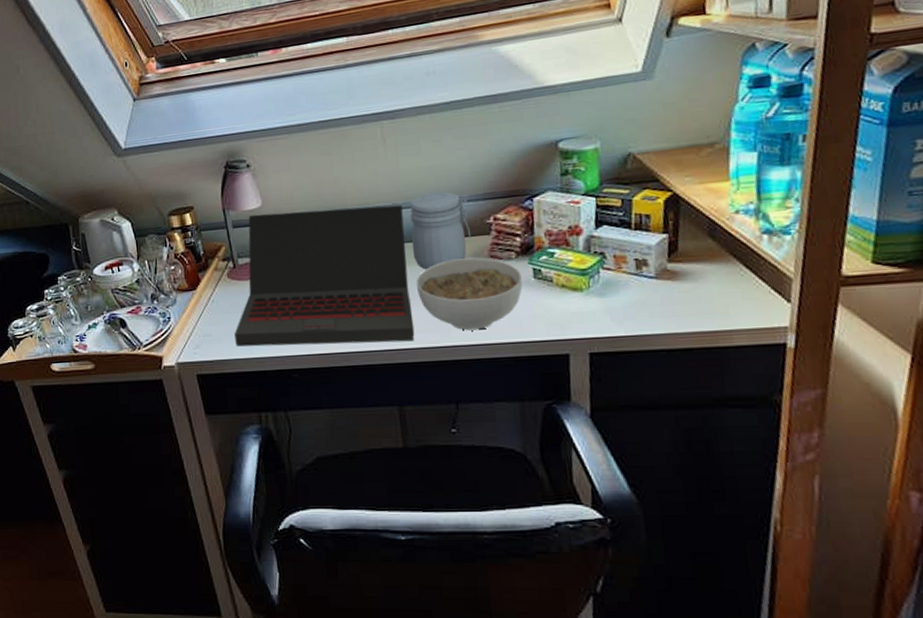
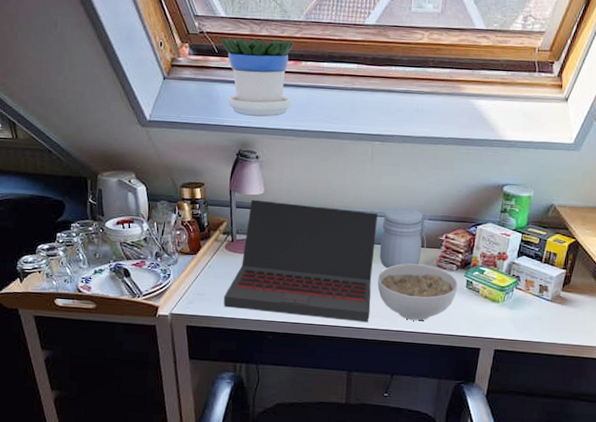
flowerpot: none [188,27,277,122] -> present [221,37,294,117]

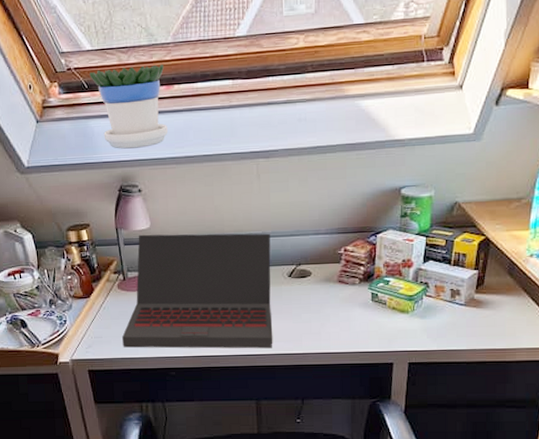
bowl: present [377,263,458,321] -> none [277,281,362,341]
jar: present [379,207,428,269] -> none [276,224,325,290]

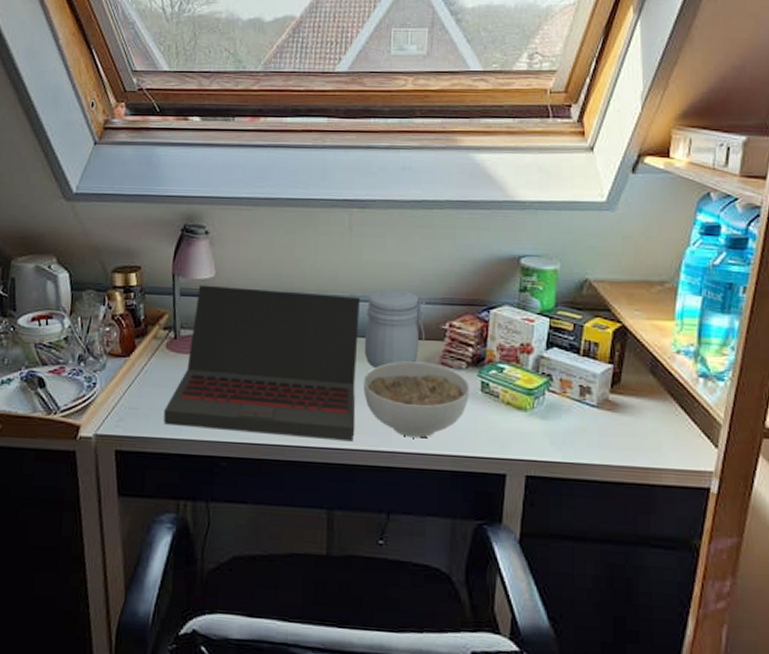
flowerpot: present [89,64,168,149] -> none [163,93,250,184]
jar: none [276,224,325,290] -> present [364,289,426,369]
bowl: none [277,281,362,341] -> present [363,361,469,438]

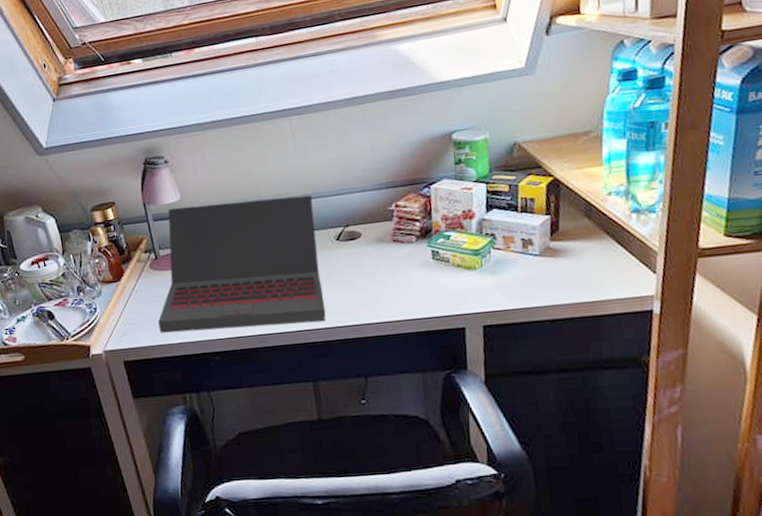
bowl: present [363,361,469,438] -> none [326,242,423,310]
jar: present [364,289,426,369] -> none [319,181,376,255]

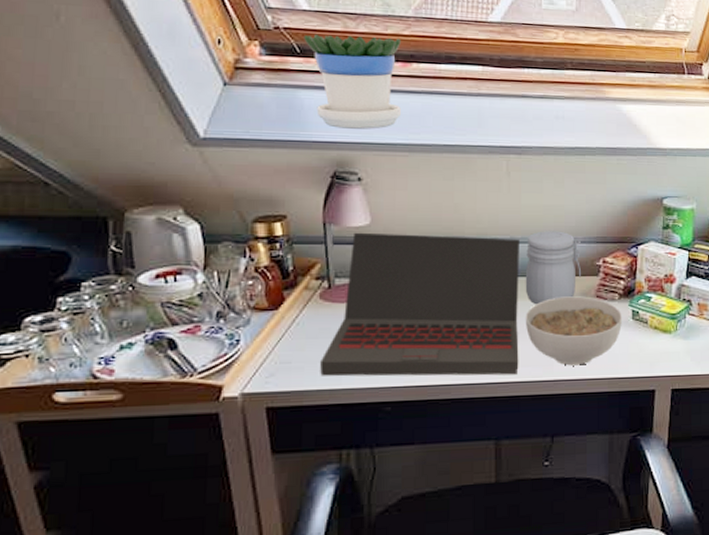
flowerpot: none [105,28,191,121] -> present [304,34,401,130]
jar: none [319,181,376,255] -> present [525,231,582,305]
bowl: none [326,242,423,310] -> present [525,296,622,366]

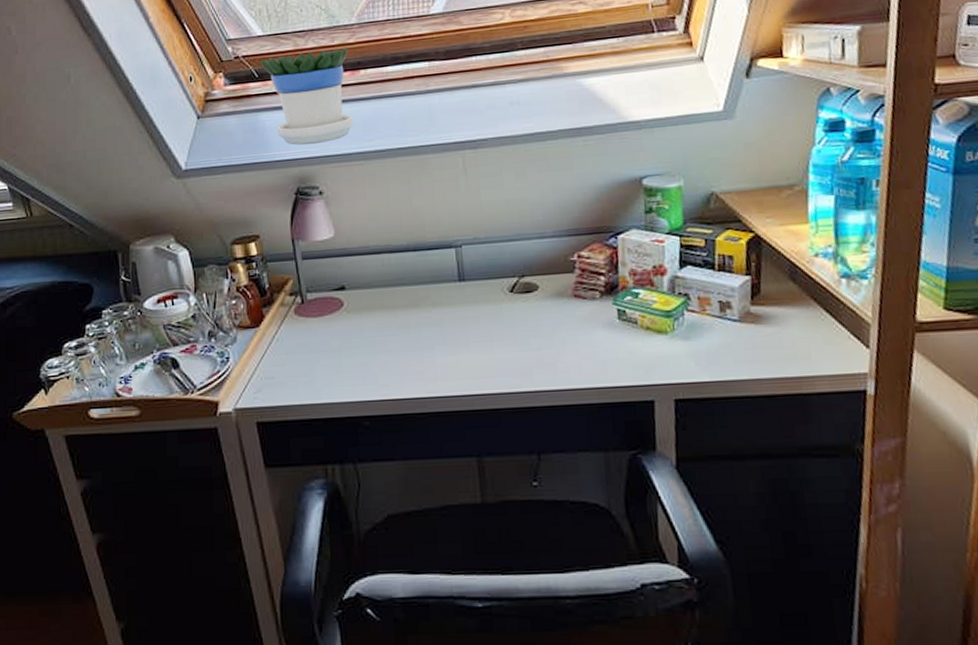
laptop: present [320,232,520,377] -> none [300,239,495,391]
jar: present [525,231,582,305] -> none [492,226,555,309]
bowl: present [525,296,622,366] -> none [497,296,607,375]

